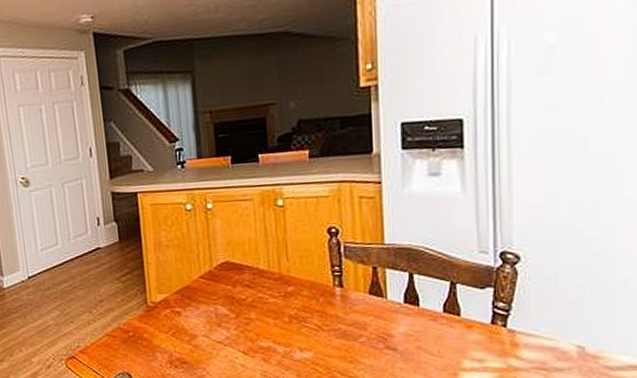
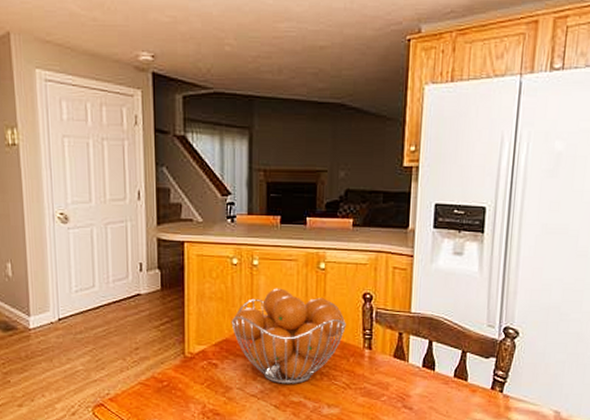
fruit basket: none [190,230,312,329] -> present [231,288,346,384]

